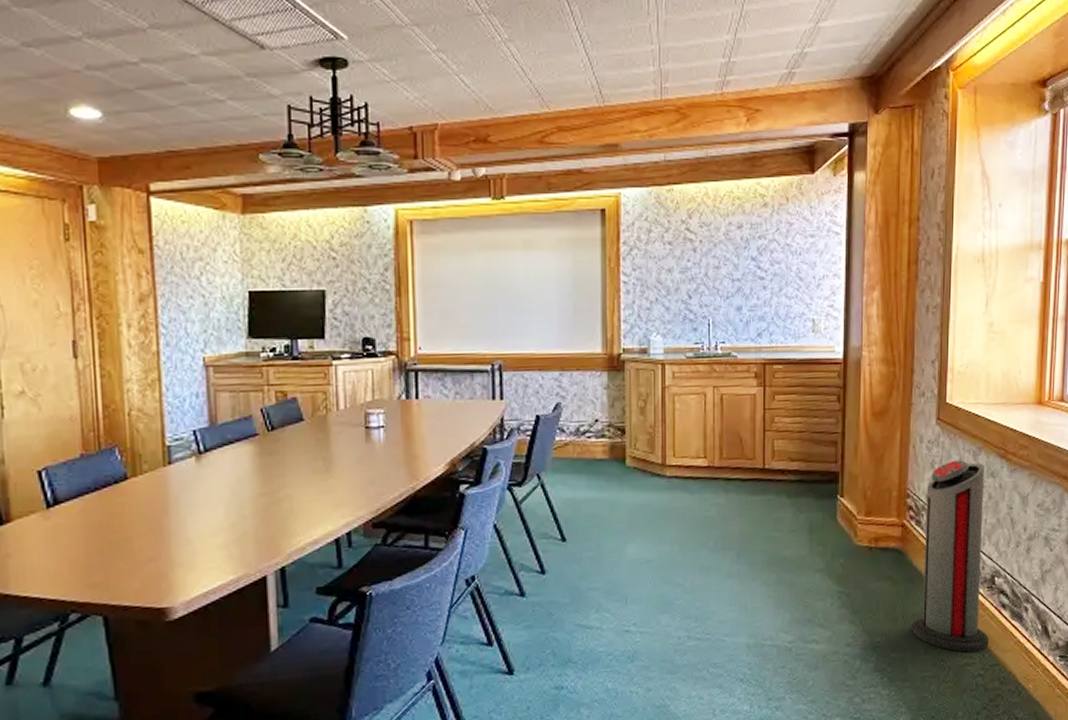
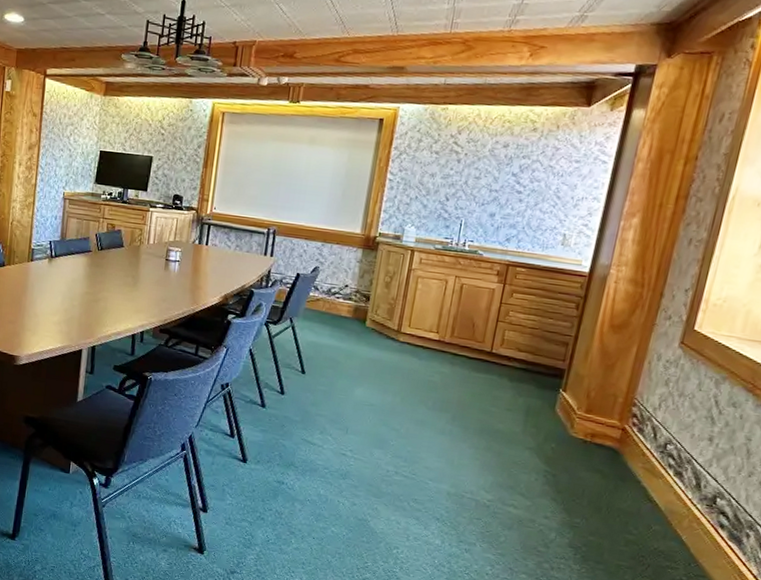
air purifier: present [911,460,989,653] -> none [614,383,726,560]

